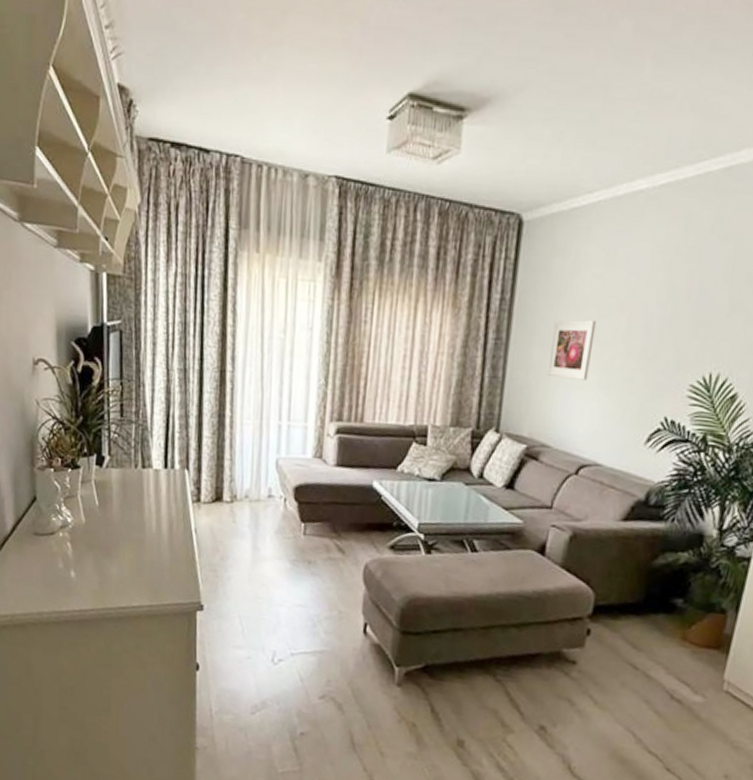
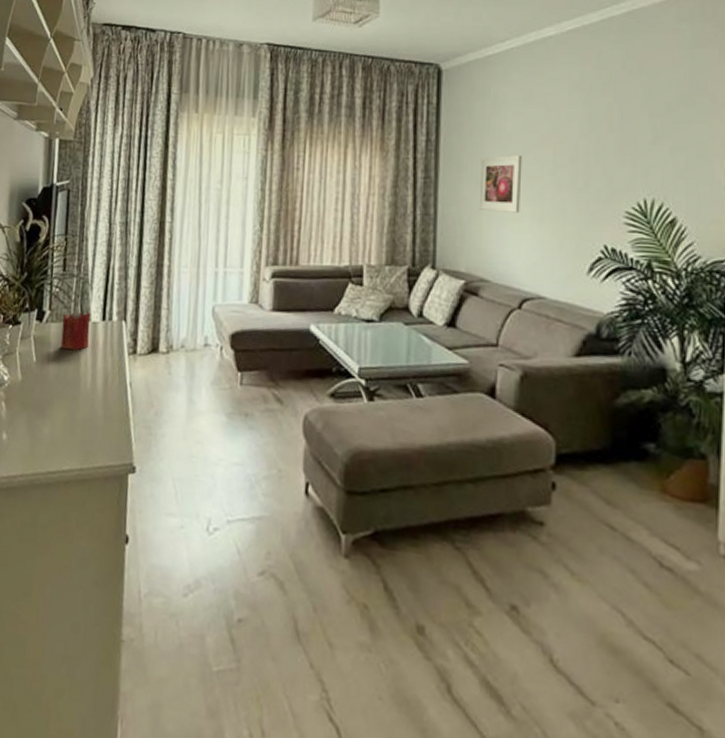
candle: none [123,455,153,496] -> present [60,308,91,351]

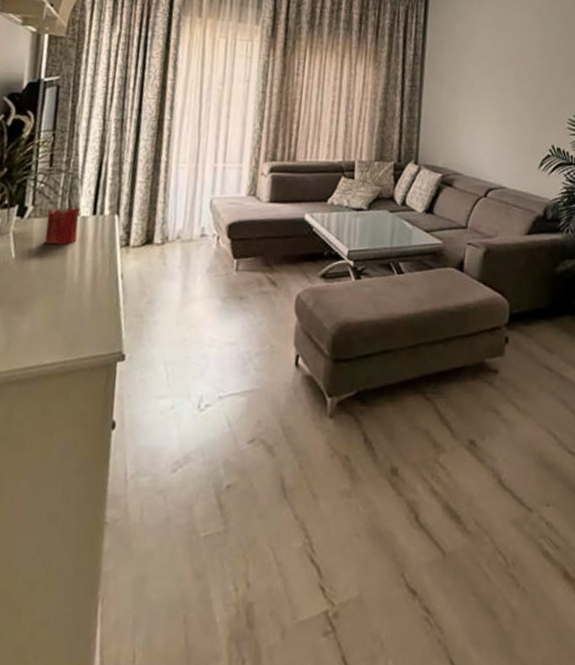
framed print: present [479,155,522,213] -> none [456,70,492,118]

